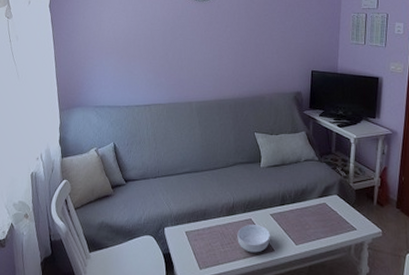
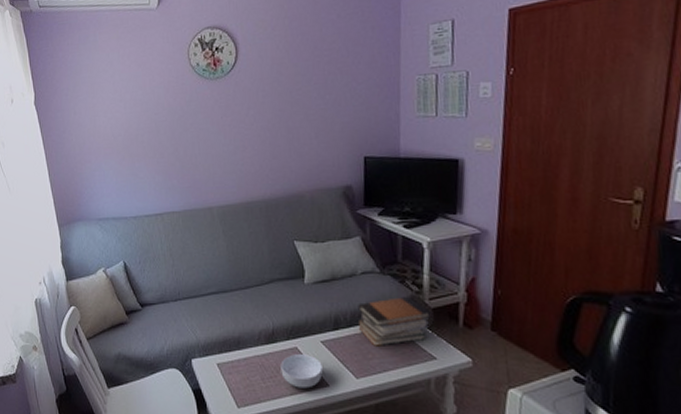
book stack: none [300,179,355,219] -> present [358,296,432,346]

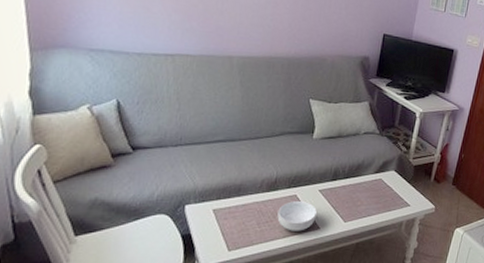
book stack: present [358,296,432,346] -> none [354,154,413,195]

